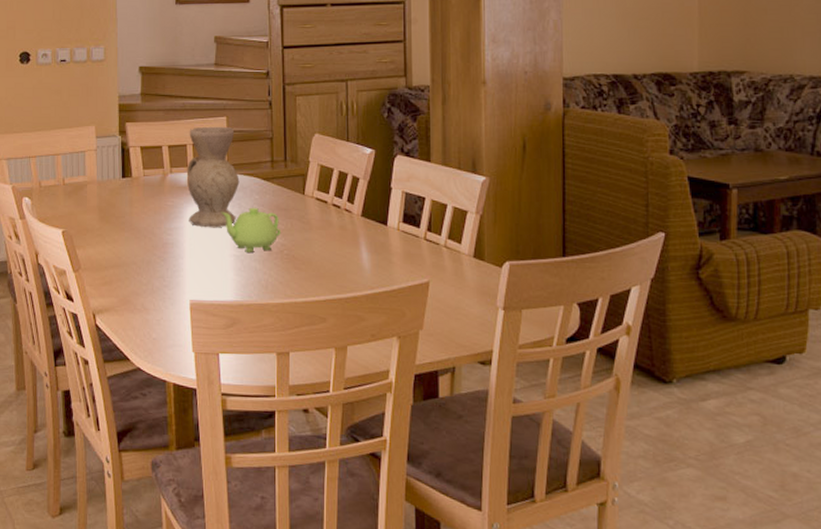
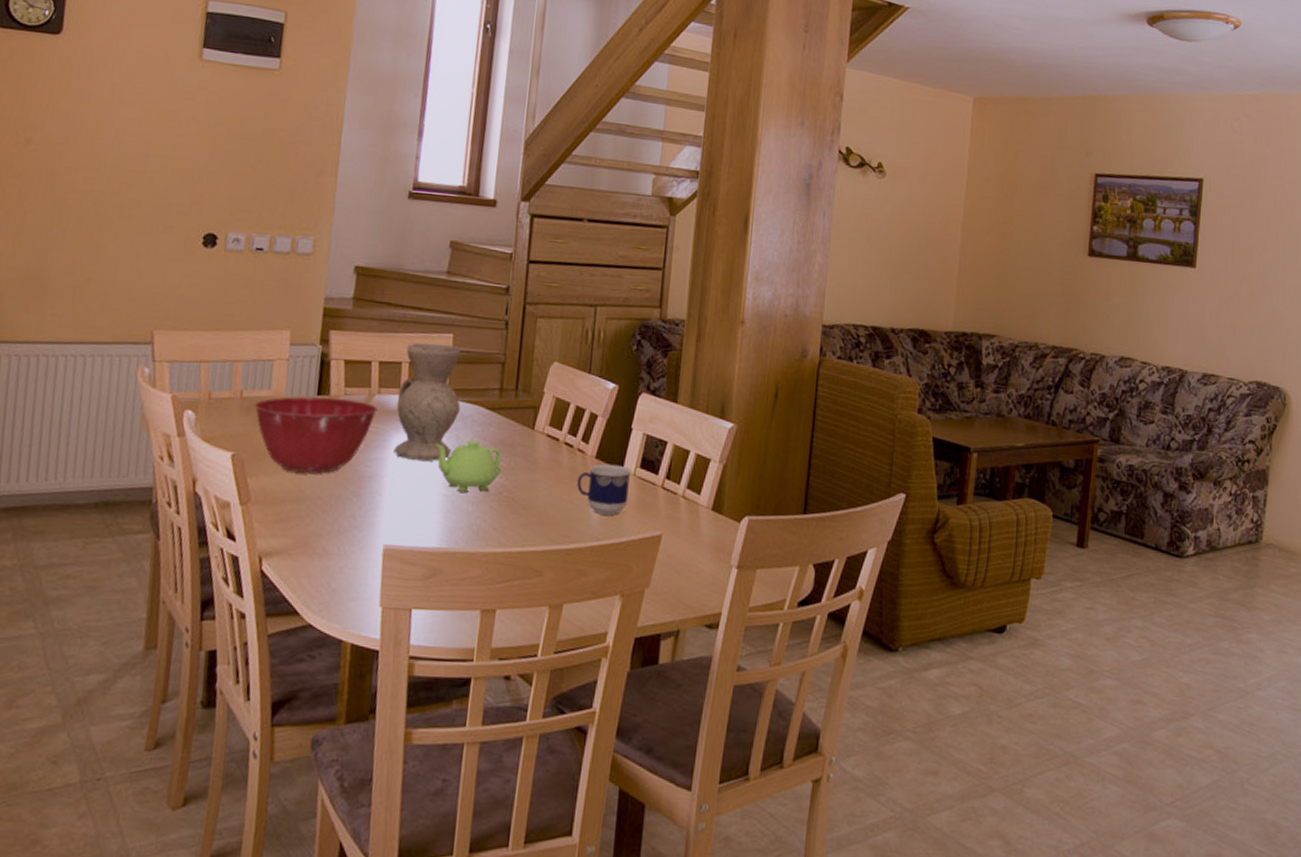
mixing bowl: none [74,180,171,243] -> present [253,396,378,474]
cup: none [348,221,395,266] -> present [577,463,632,515]

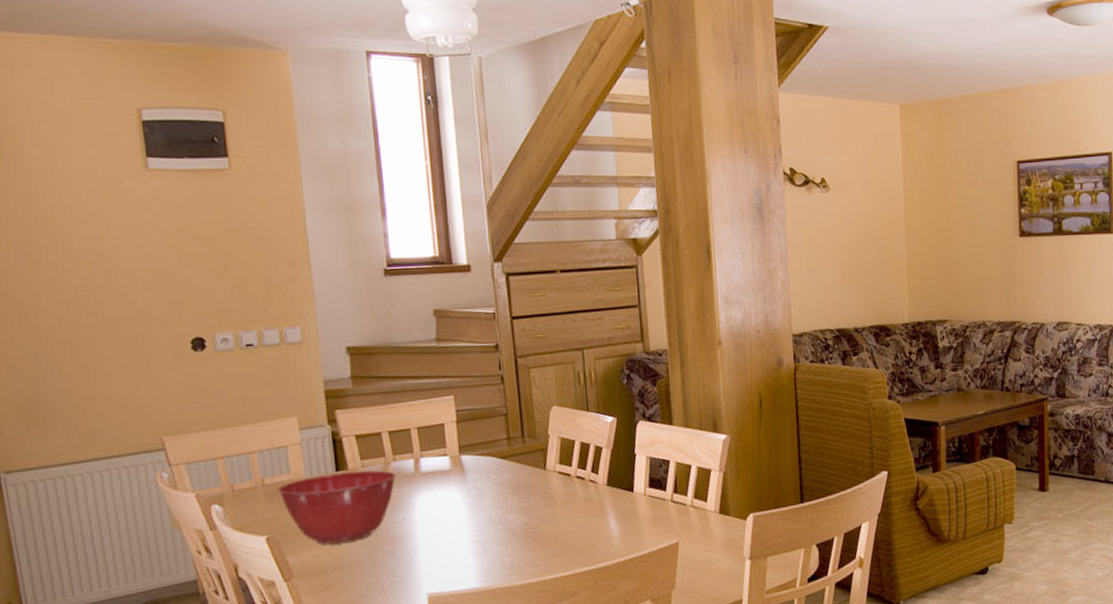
vase: present [393,342,461,462] -> none [412,405,474,516]
teapot: present [434,440,503,492] -> none [455,488,524,536]
cup: present [577,463,632,515] -> none [594,488,643,534]

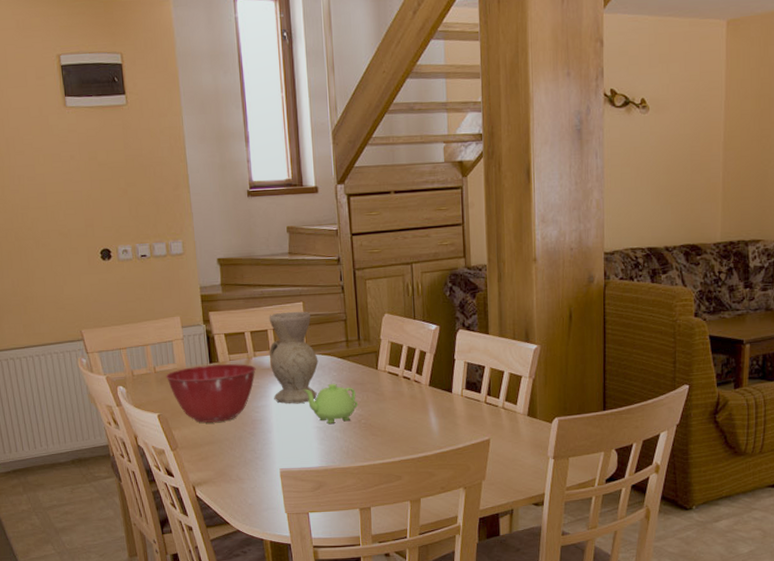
vase: none [412,405,474,516] -> present [269,311,319,404]
teapot: none [455,488,524,536] -> present [303,383,359,424]

